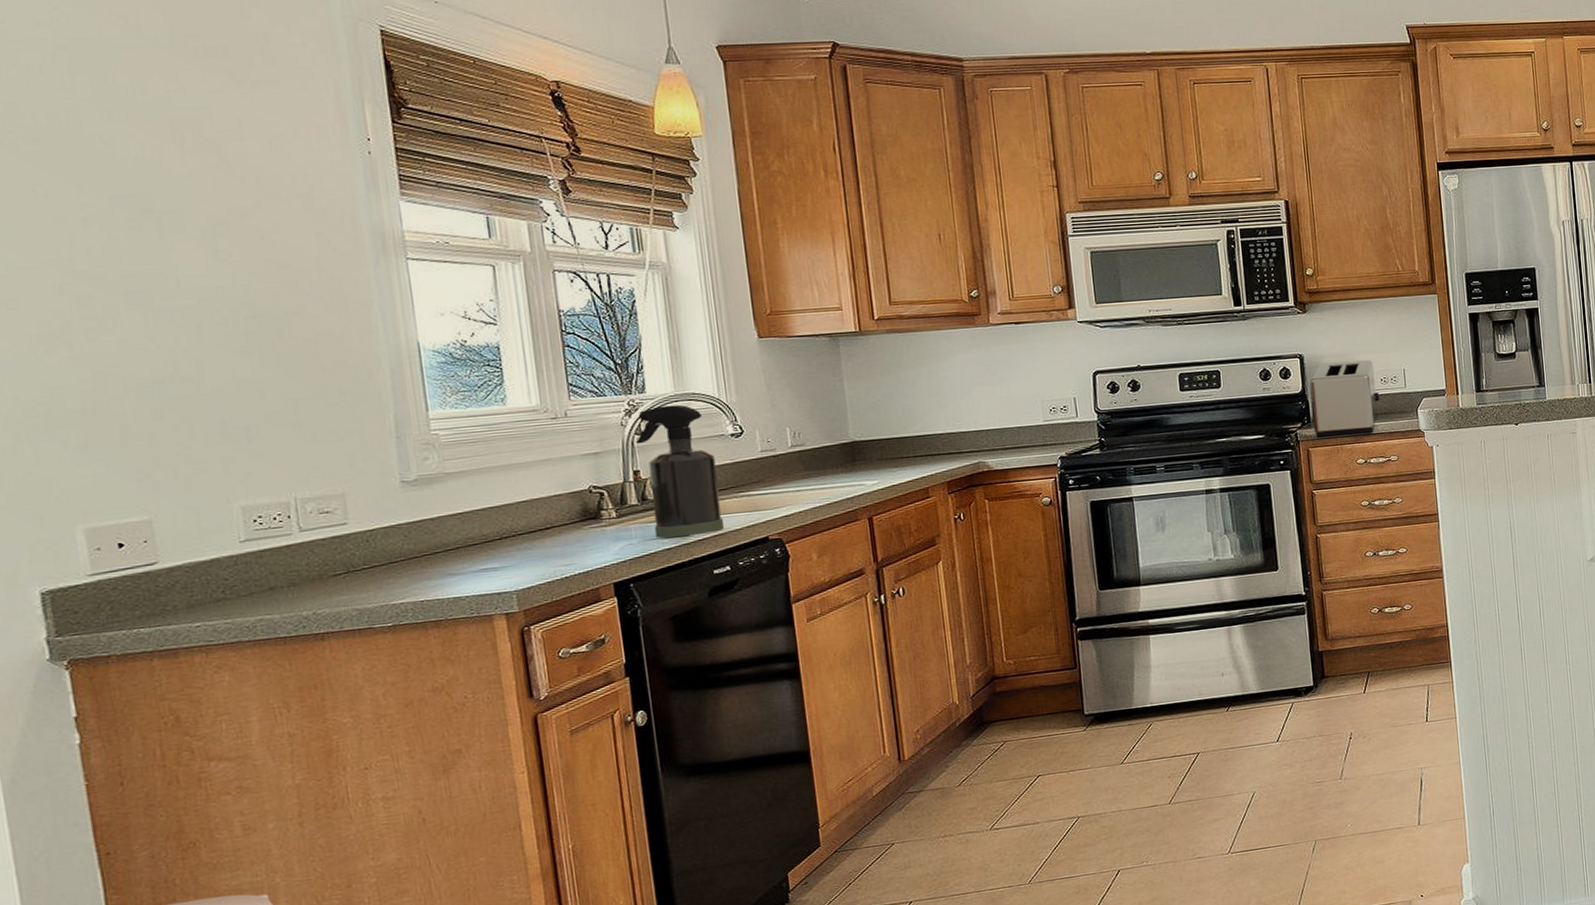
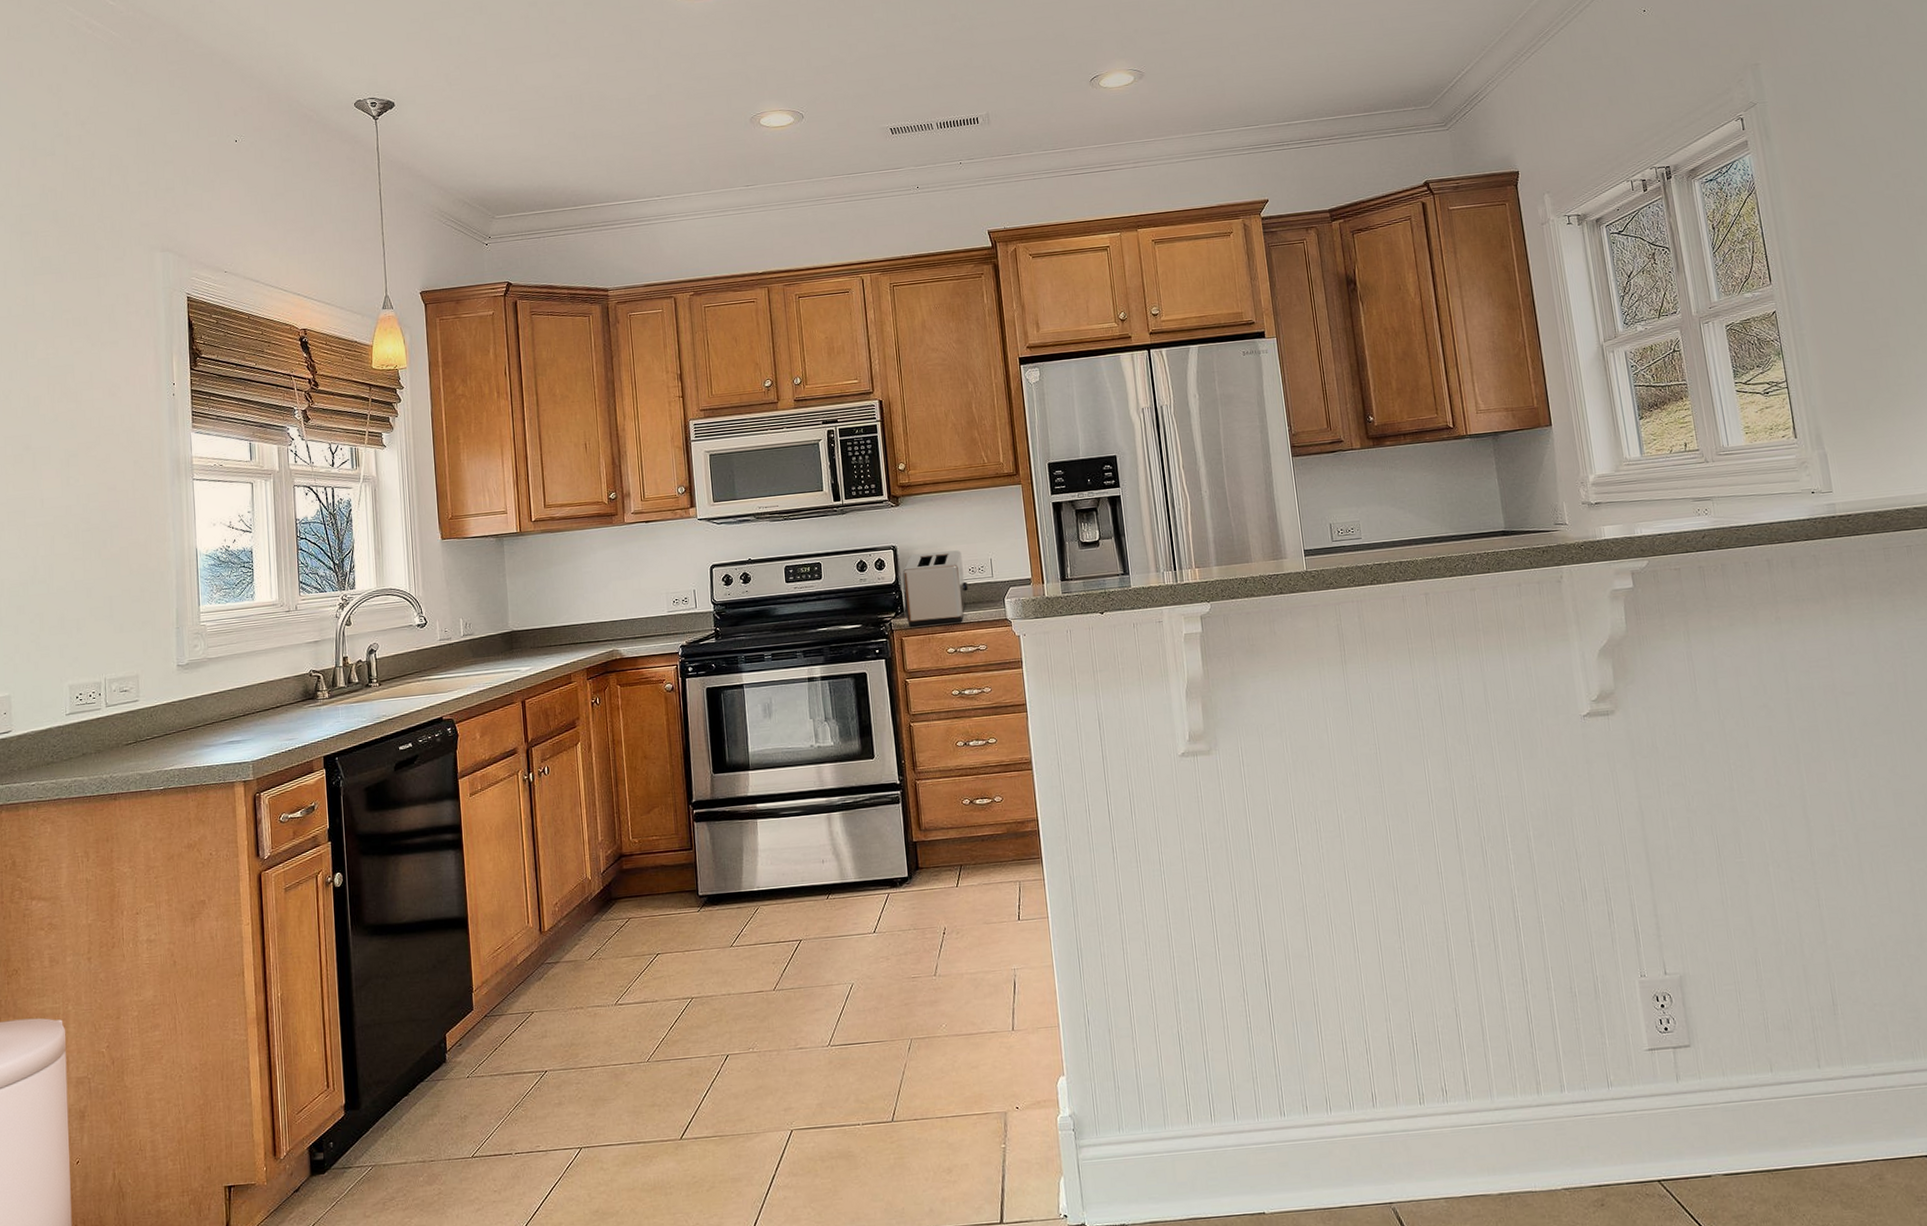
spray bottle: present [636,404,724,539] -> none [346,599,408,718]

